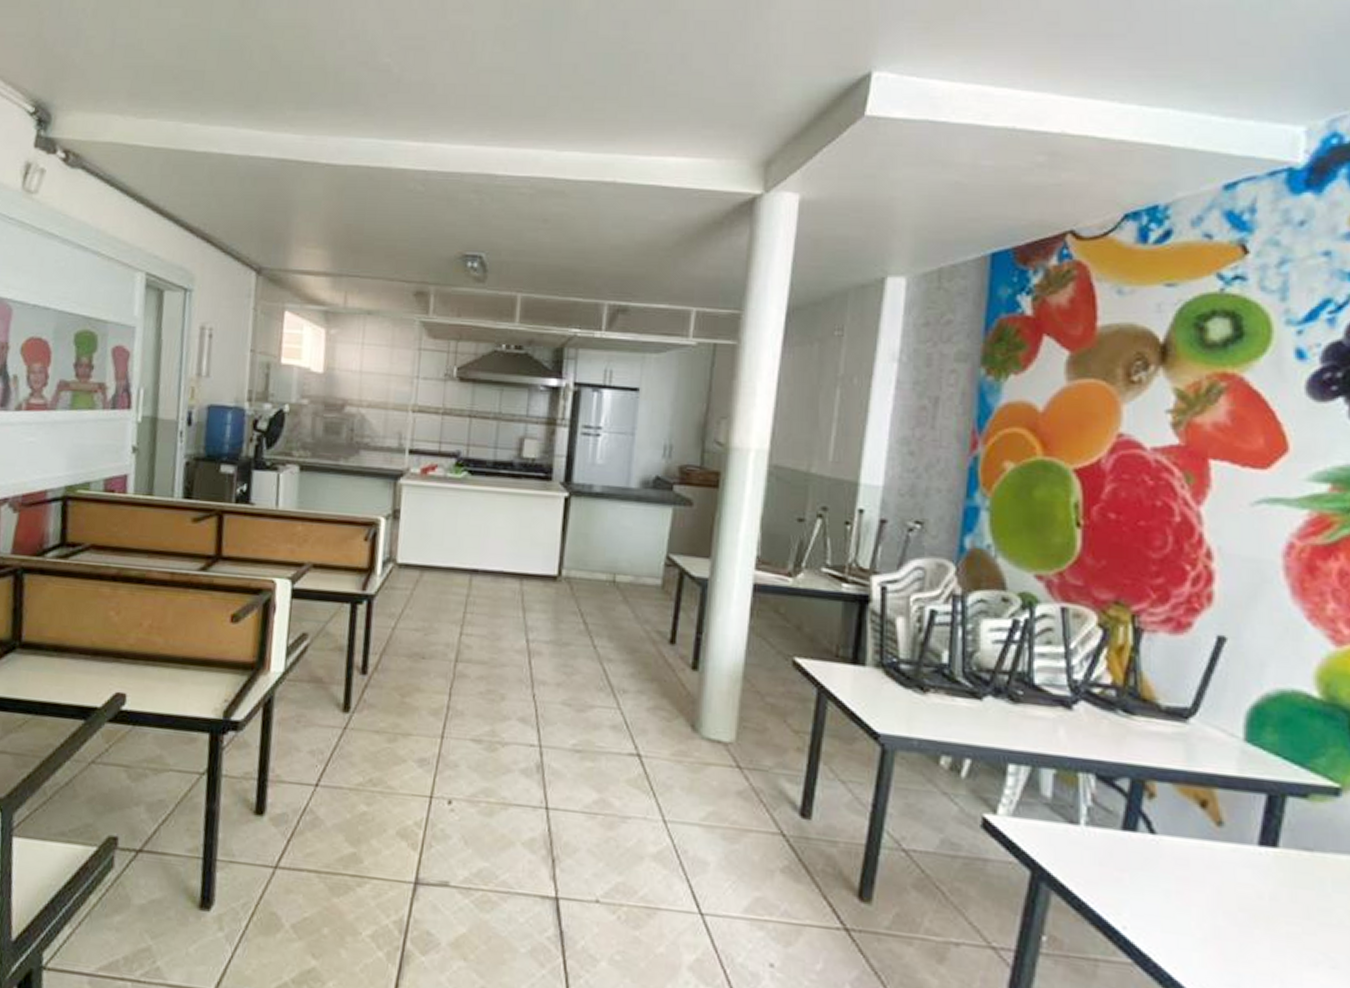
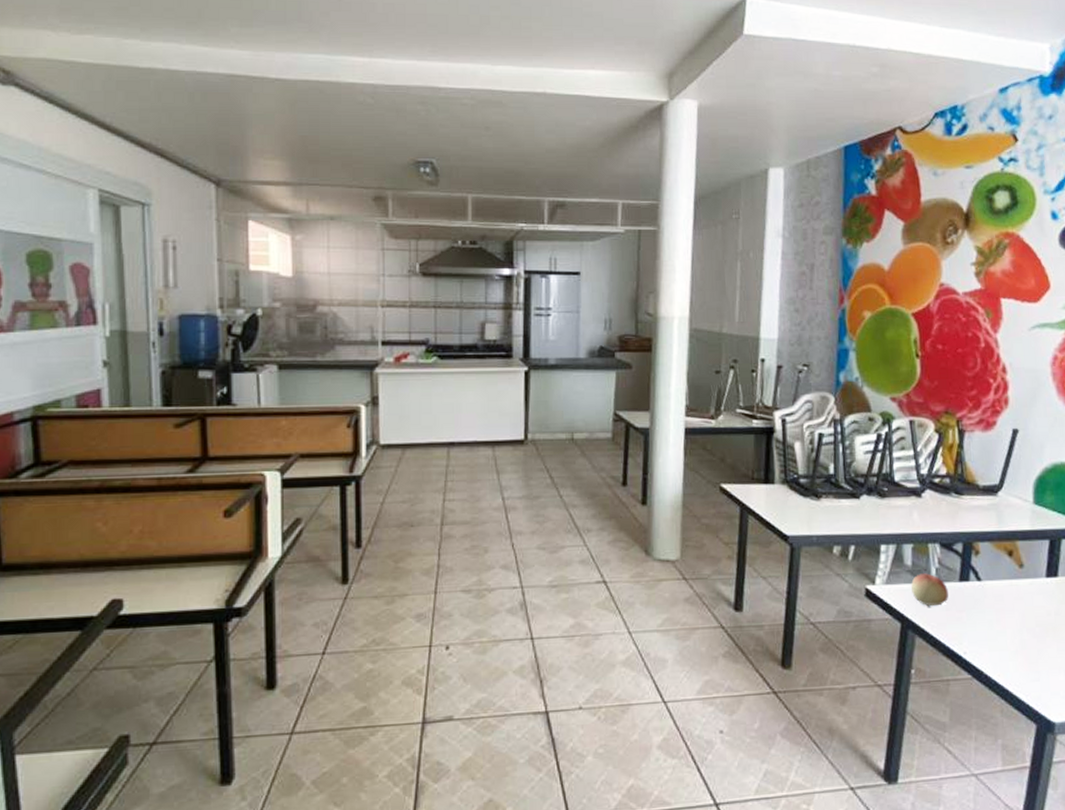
fruit: none [1050,810,1104,857] -> present [911,573,949,606]

